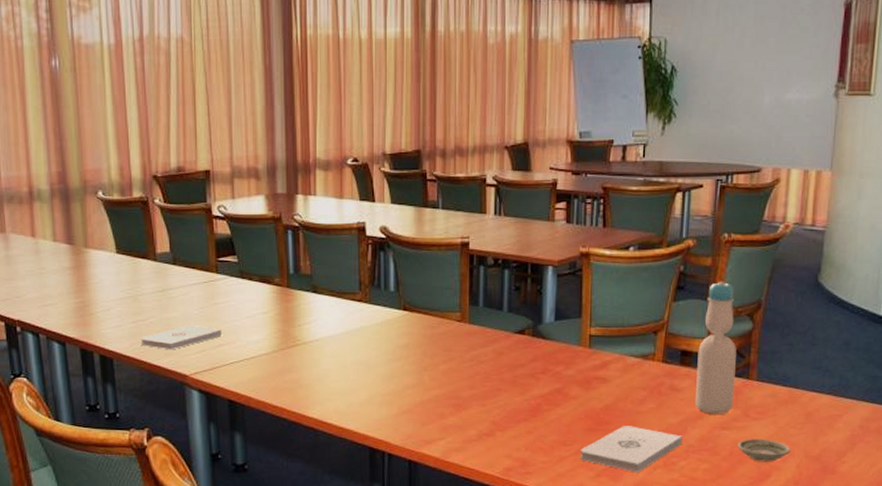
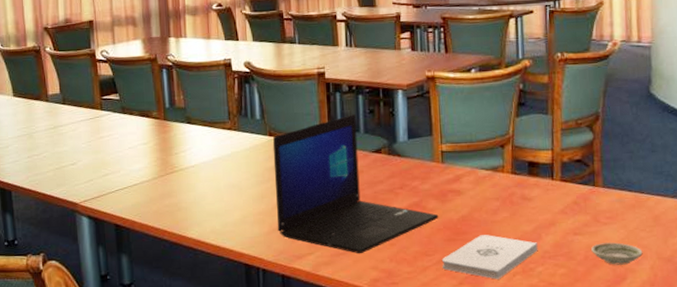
notepad: present [140,326,222,350] -> none [35,158,107,181]
laptop: none [406,291,581,441] -> present [272,114,439,254]
bottle: present [695,281,737,414] -> none [544,96,583,221]

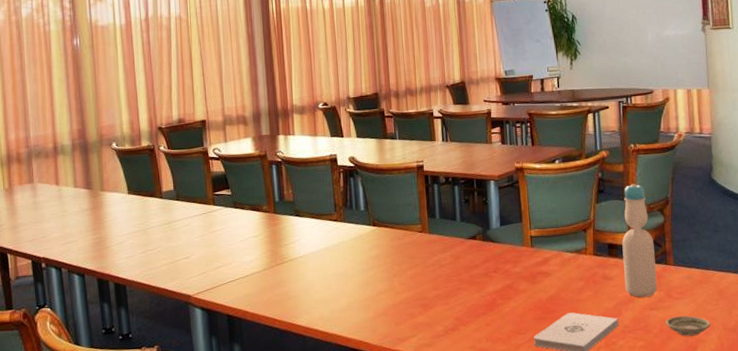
laptop: present [272,114,439,254] -> none [376,204,530,335]
bottle: none [544,96,583,221] -> present [622,183,658,297]

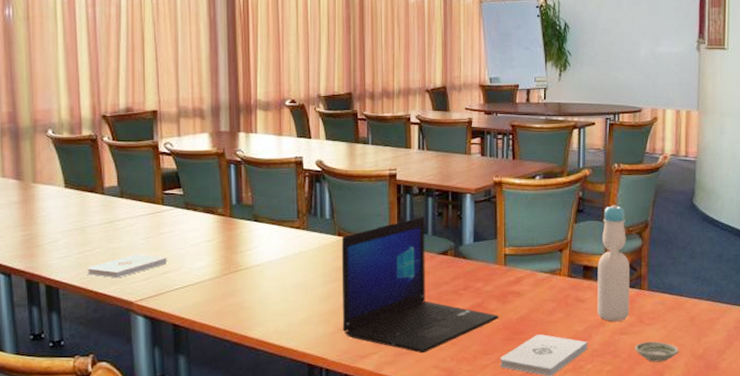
notepad: none [149,251,220,275] -> present [87,254,167,278]
laptop: none [376,204,530,335] -> present [341,217,499,354]

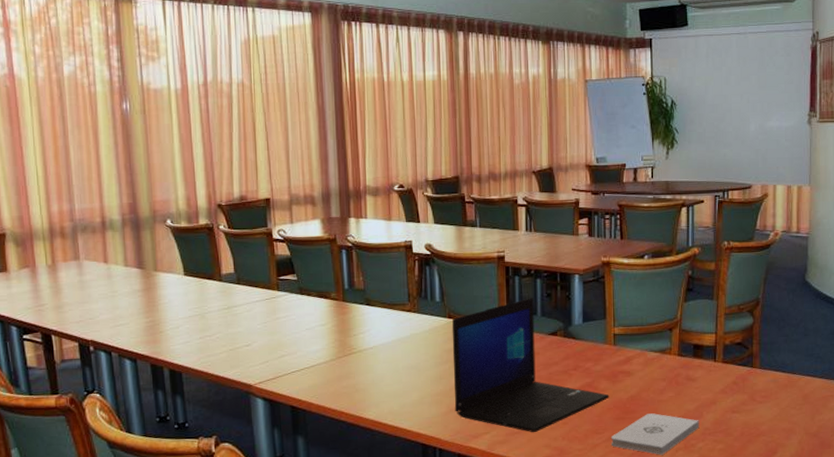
notepad: present [87,254,167,278] -> none [207,339,284,362]
bottle: present [597,204,631,321] -> none [708,282,742,400]
saucer: present [635,341,679,362] -> none [747,419,792,440]

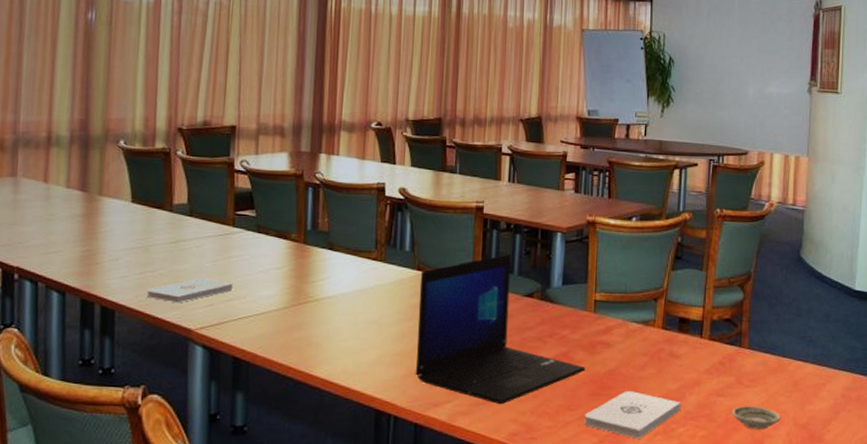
notepad: none [207,339,284,362] -> present [146,278,233,303]
saucer: none [747,419,792,440] -> present [732,406,781,430]

